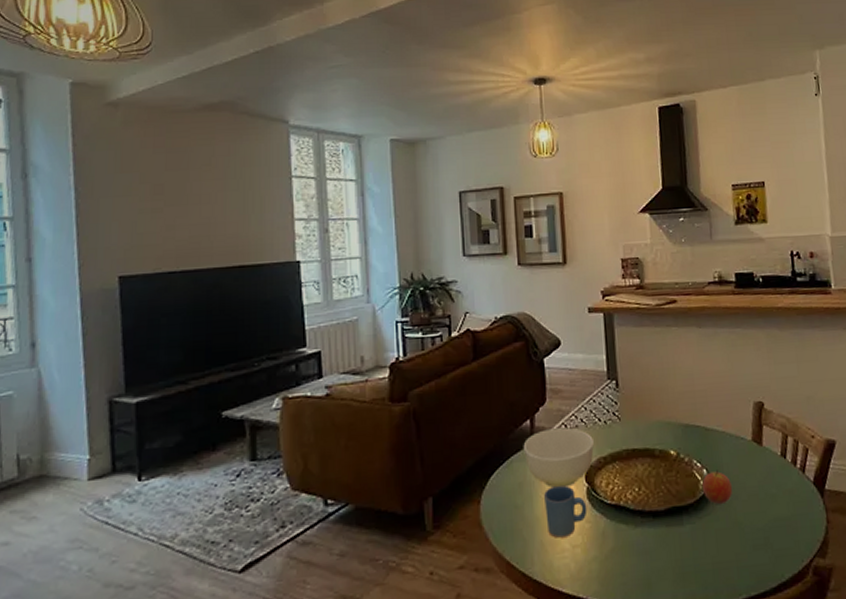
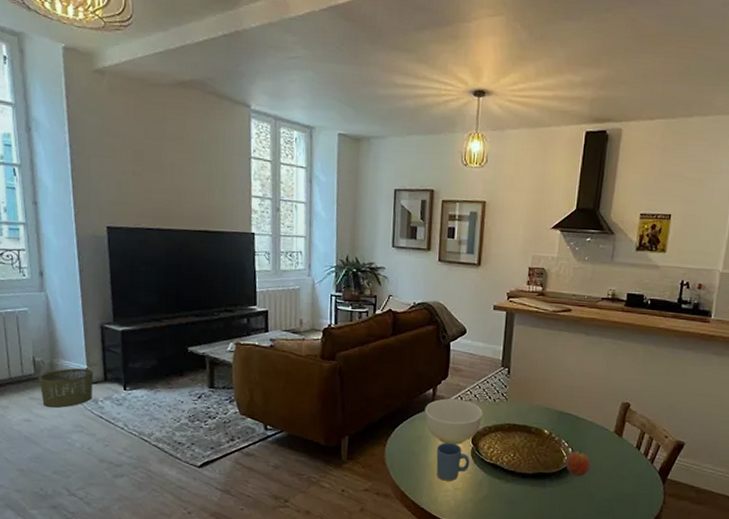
basket: none [23,459,99,521] -> present [39,367,94,408]

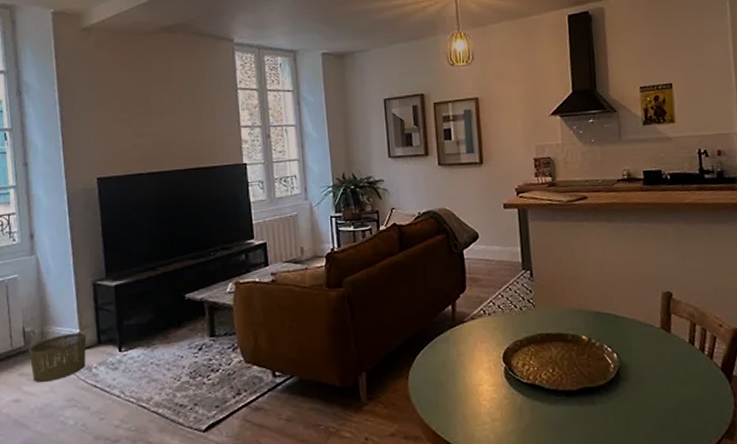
bowl: present [424,398,483,445] -> none [446,313,511,367]
mug: present [436,442,470,481] -> none [466,364,505,412]
fruit: present [566,450,591,477] -> none [613,354,643,387]

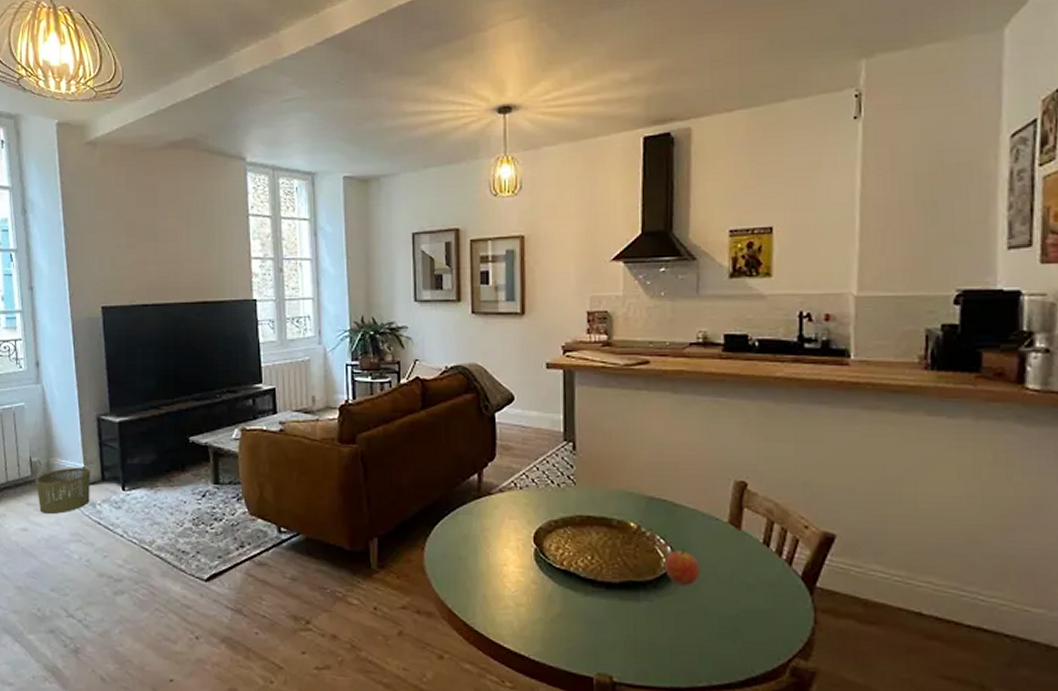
fruit: none [613,354,643,387] -> present [665,549,701,587]

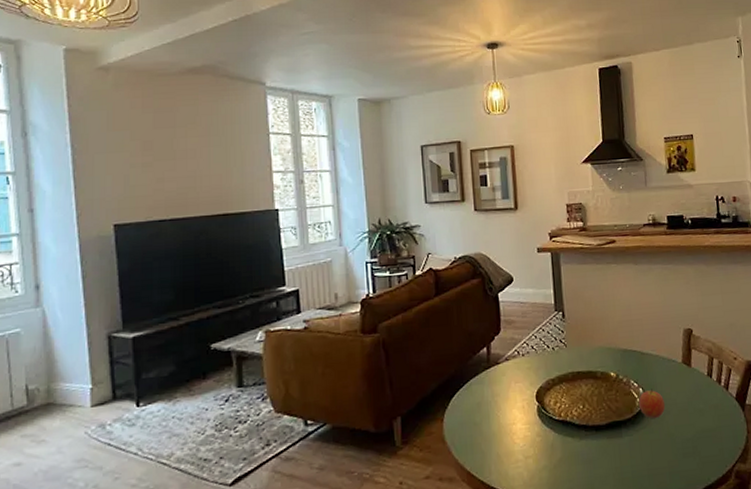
basket: present [36,466,91,514] -> none [32,388,100,443]

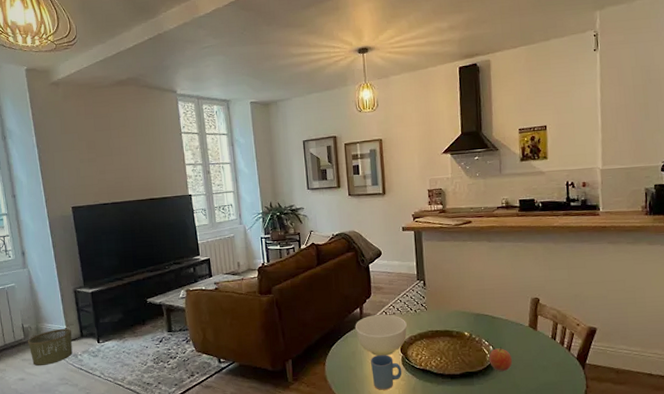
basket: none [32,388,100,443] -> present [28,328,73,366]
bowl: none [481,353,544,406] -> present [355,314,407,356]
mug: none [500,404,538,451] -> present [371,354,402,390]

